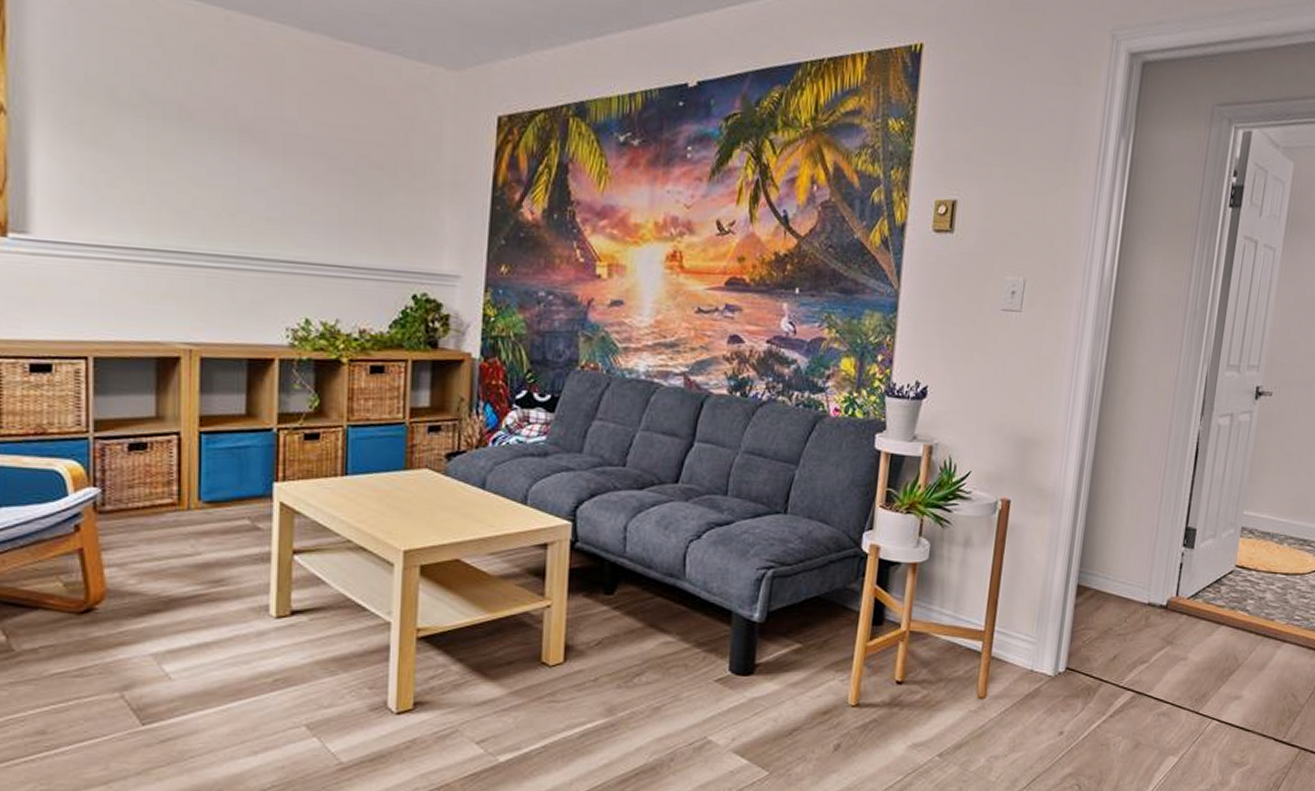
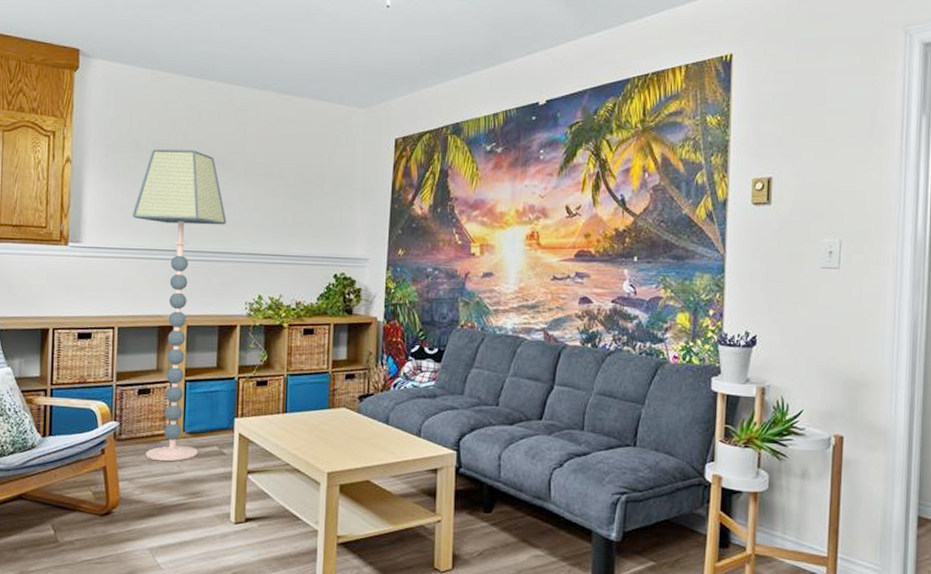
floor lamp: none [109,103,257,541] -> present [132,149,227,462]

